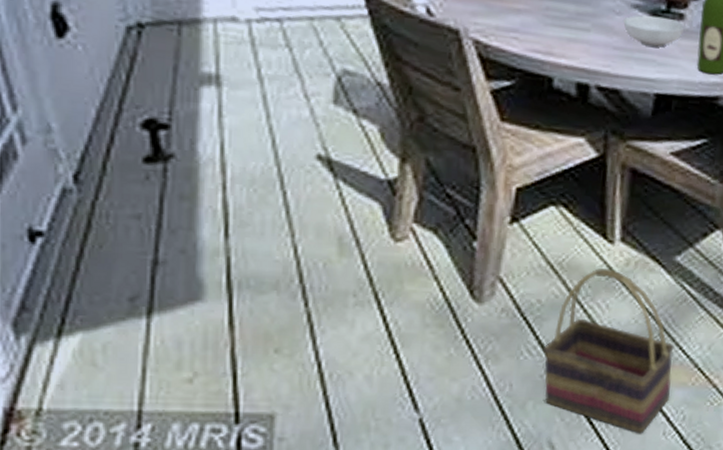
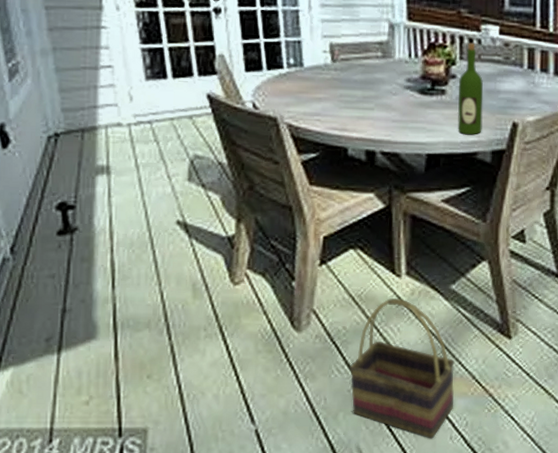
bowl: present [623,15,685,47] -> none [399,93,447,117]

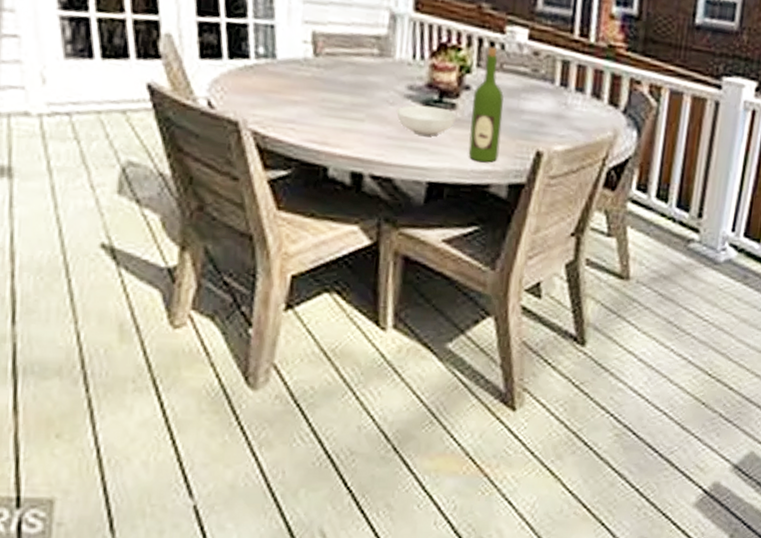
woven basket: present [349,298,455,439] -> none [315,355,446,524]
bowl: none [399,93,447,117] -> present [397,105,457,136]

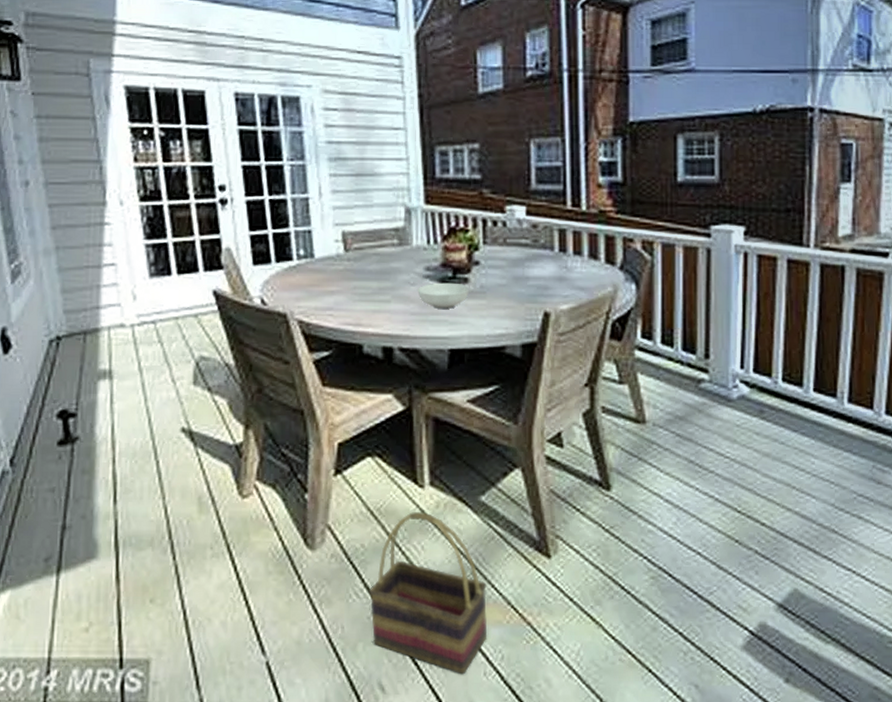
woven basket: none [315,355,446,524] -> present [368,512,487,675]
wine bottle: present [468,46,504,163] -> none [482,225,511,327]

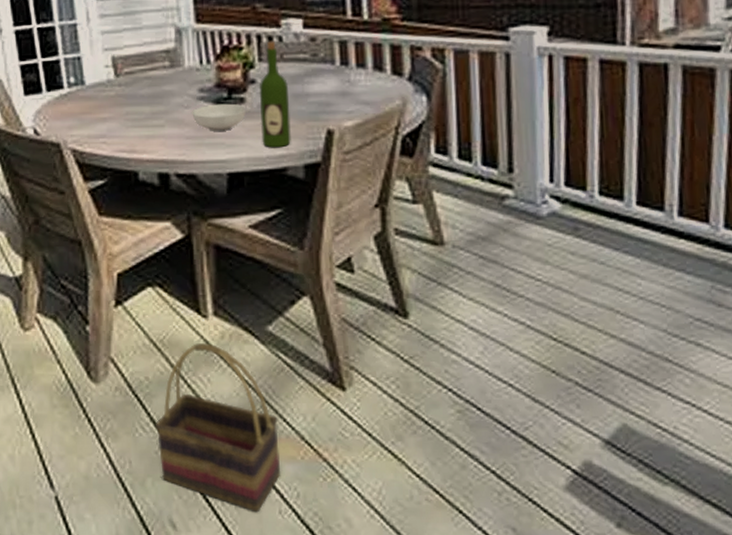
wine bottle: none [482,225,511,327] -> present [259,41,291,148]

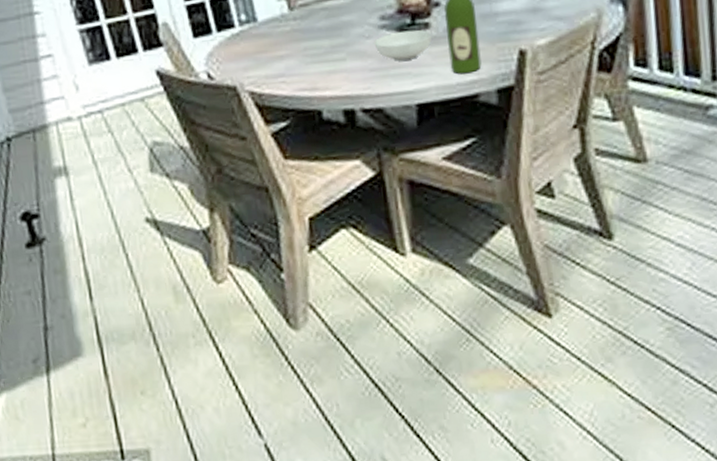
woven basket: present [155,343,280,513] -> none [359,281,490,444]

